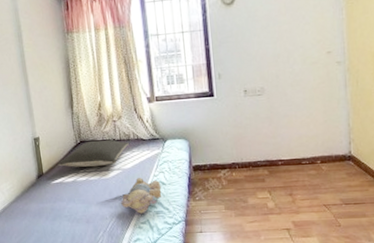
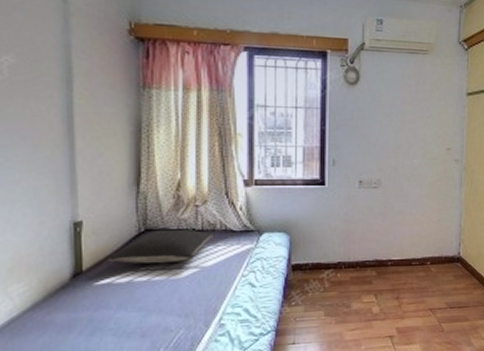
teddy bear: present [121,178,162,214] -> none [194,278,250,324]

